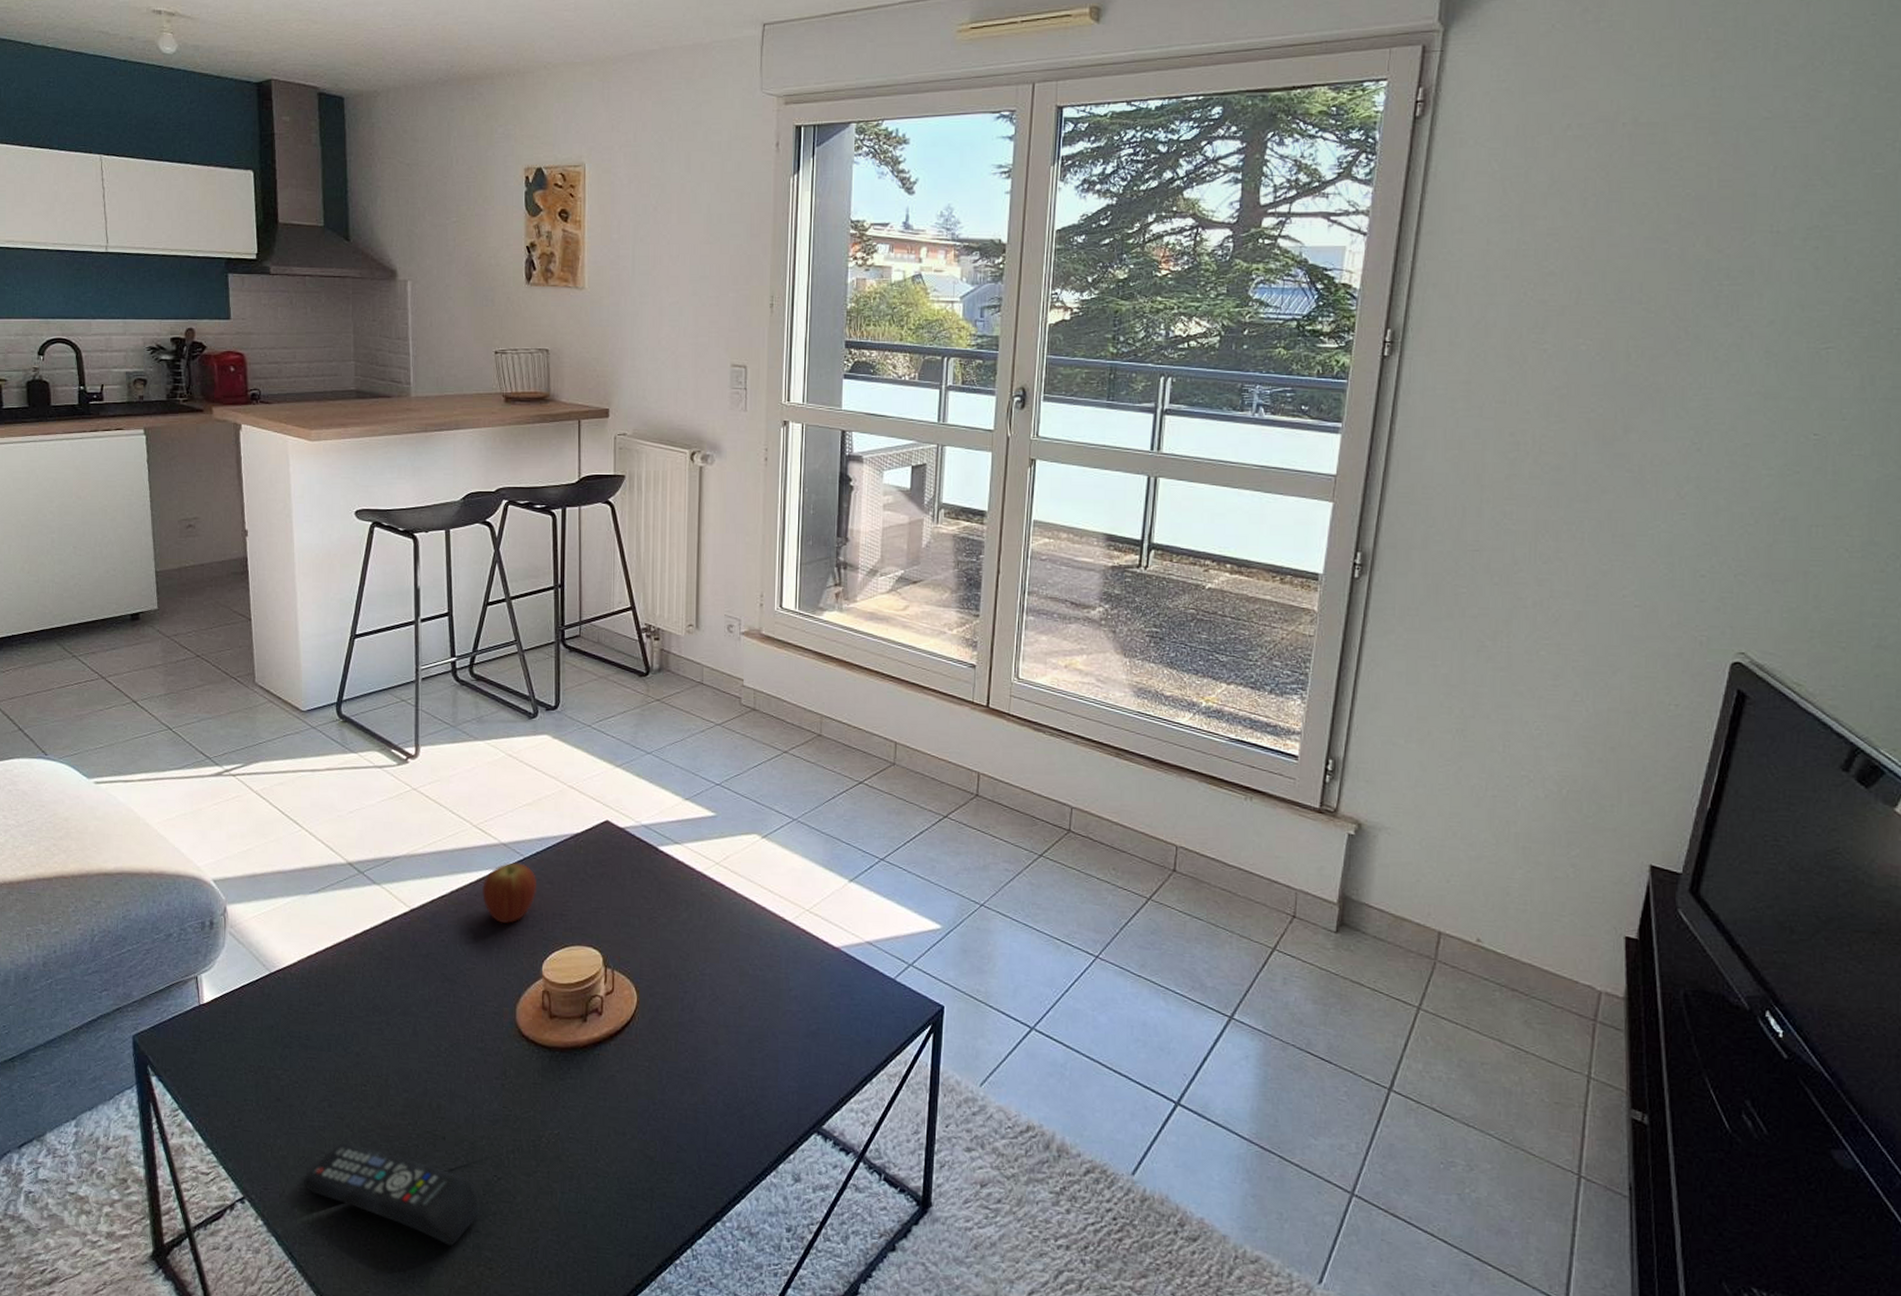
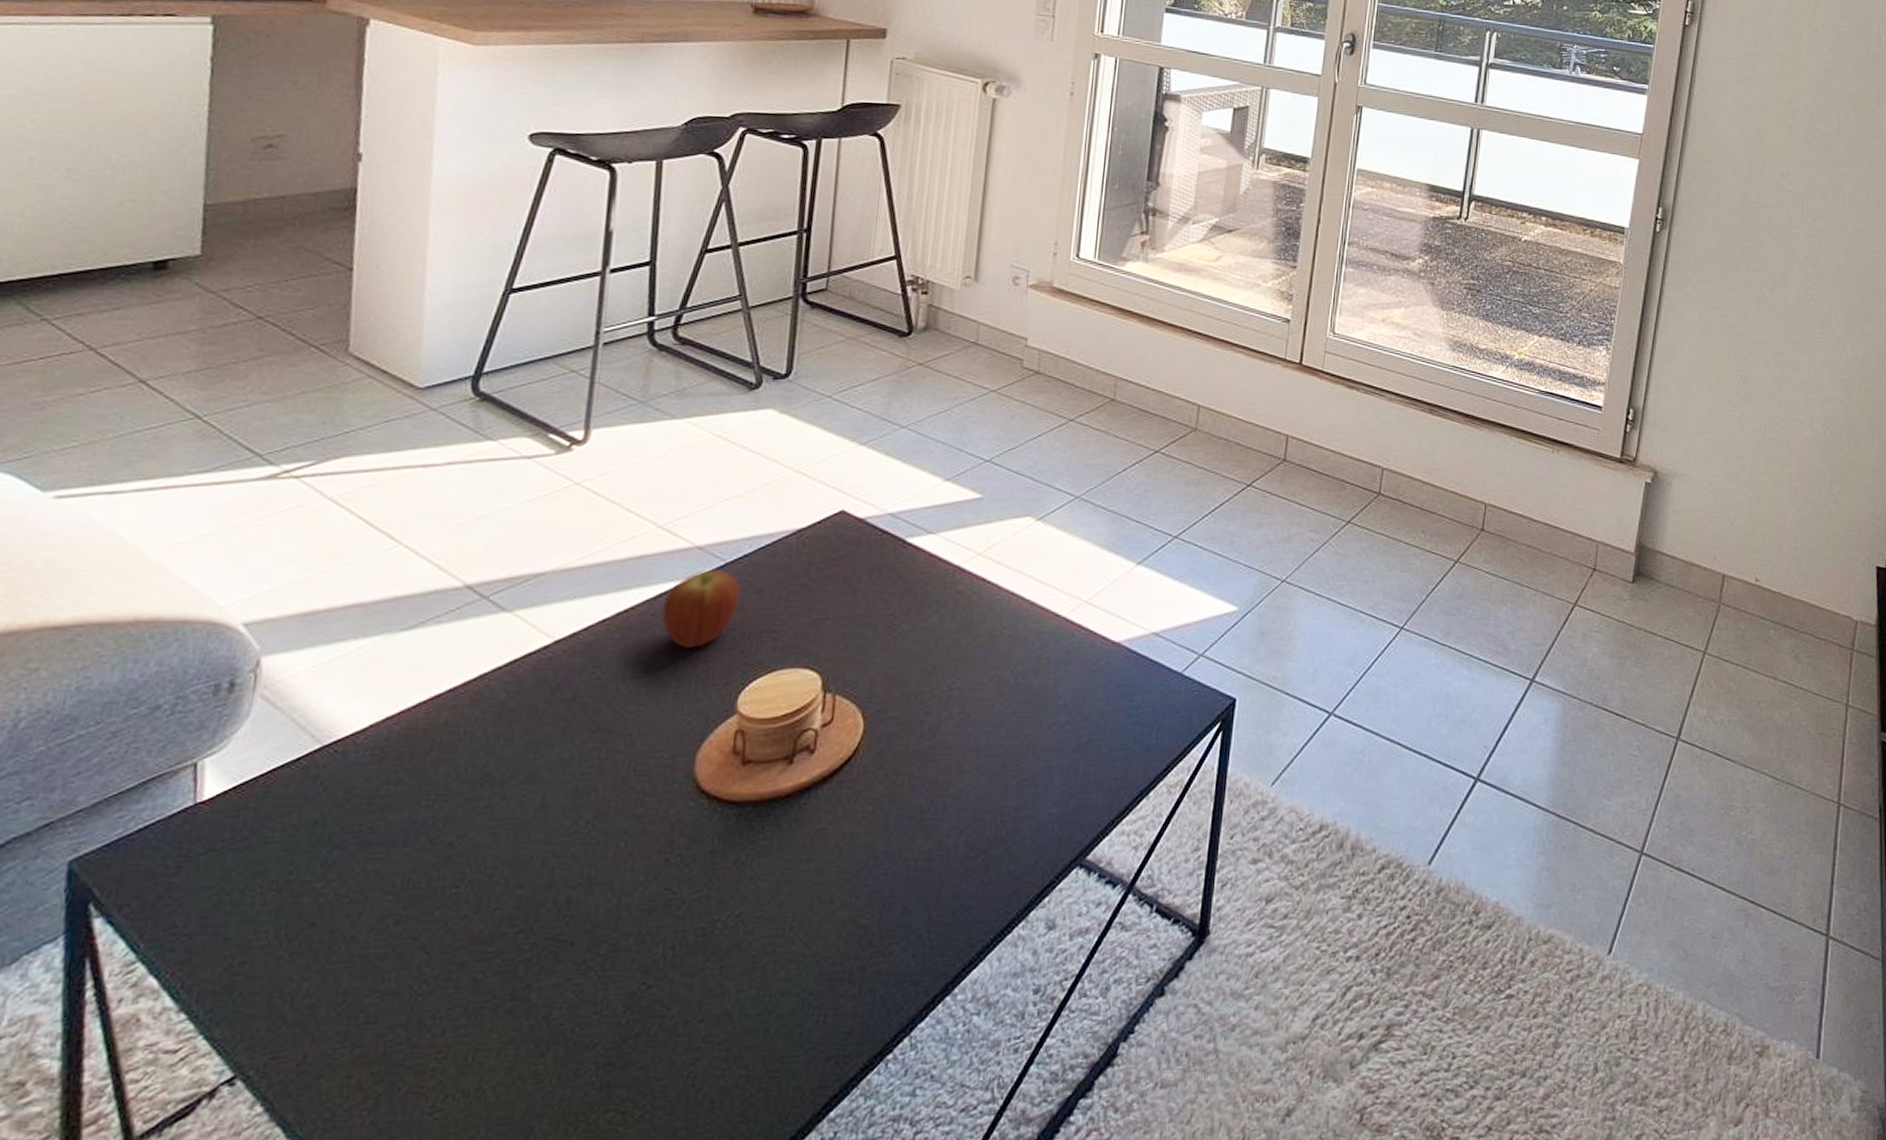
remote control: present [303,1143,480,1246] -> none [339,971,618,1091]

